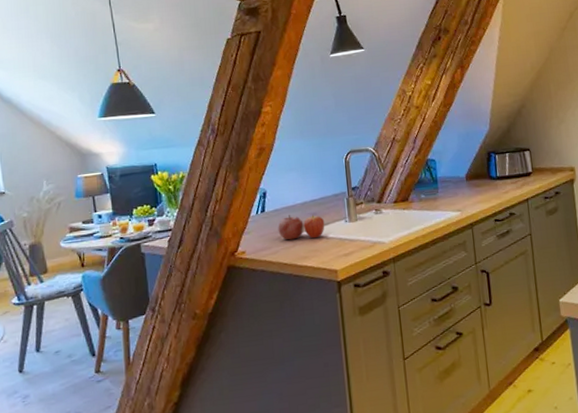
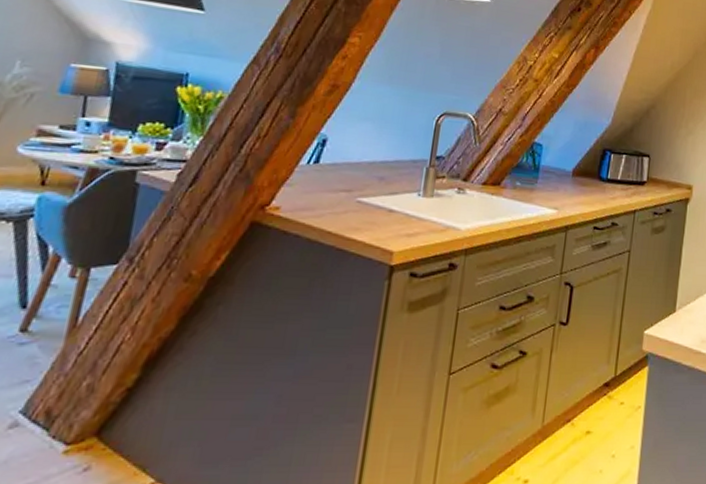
fruit: present [278,214,304,240] -> none [330,172,366,205]
fruit: present [303,215,325,239] -> none [364,179,393,209]

